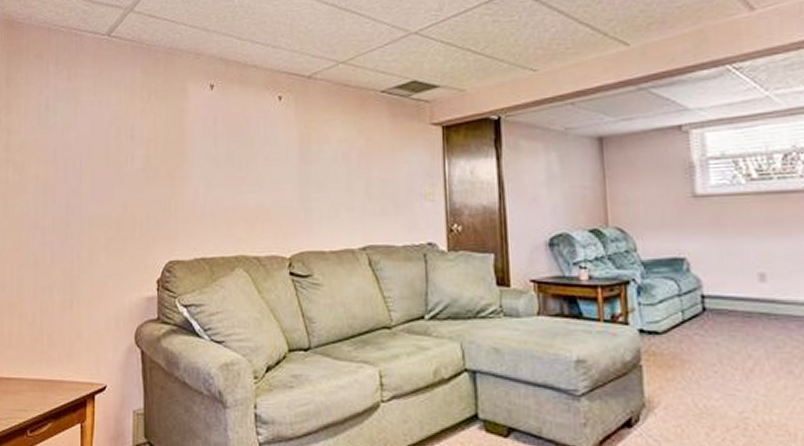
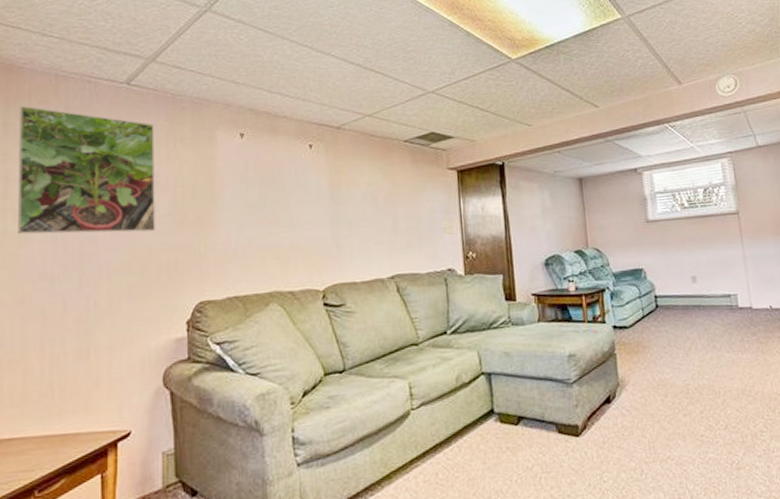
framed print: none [16,60,131,186] -> present [17,106,155,235]

